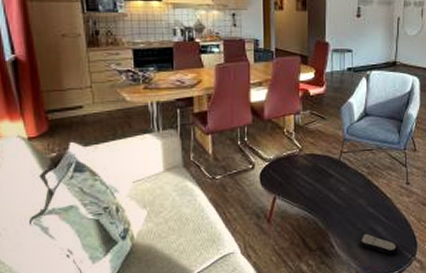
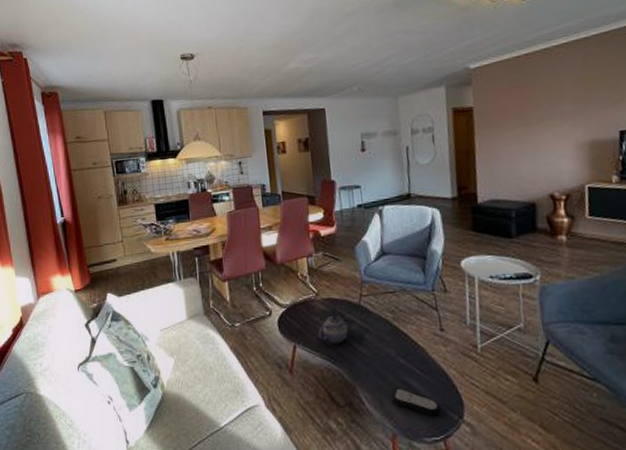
teapot: none [299,168,330,196] -> present [318,314,350,344]

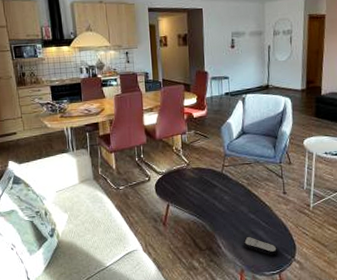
teapot: present [318,314,350,344] -> none [188,180,214,204]

